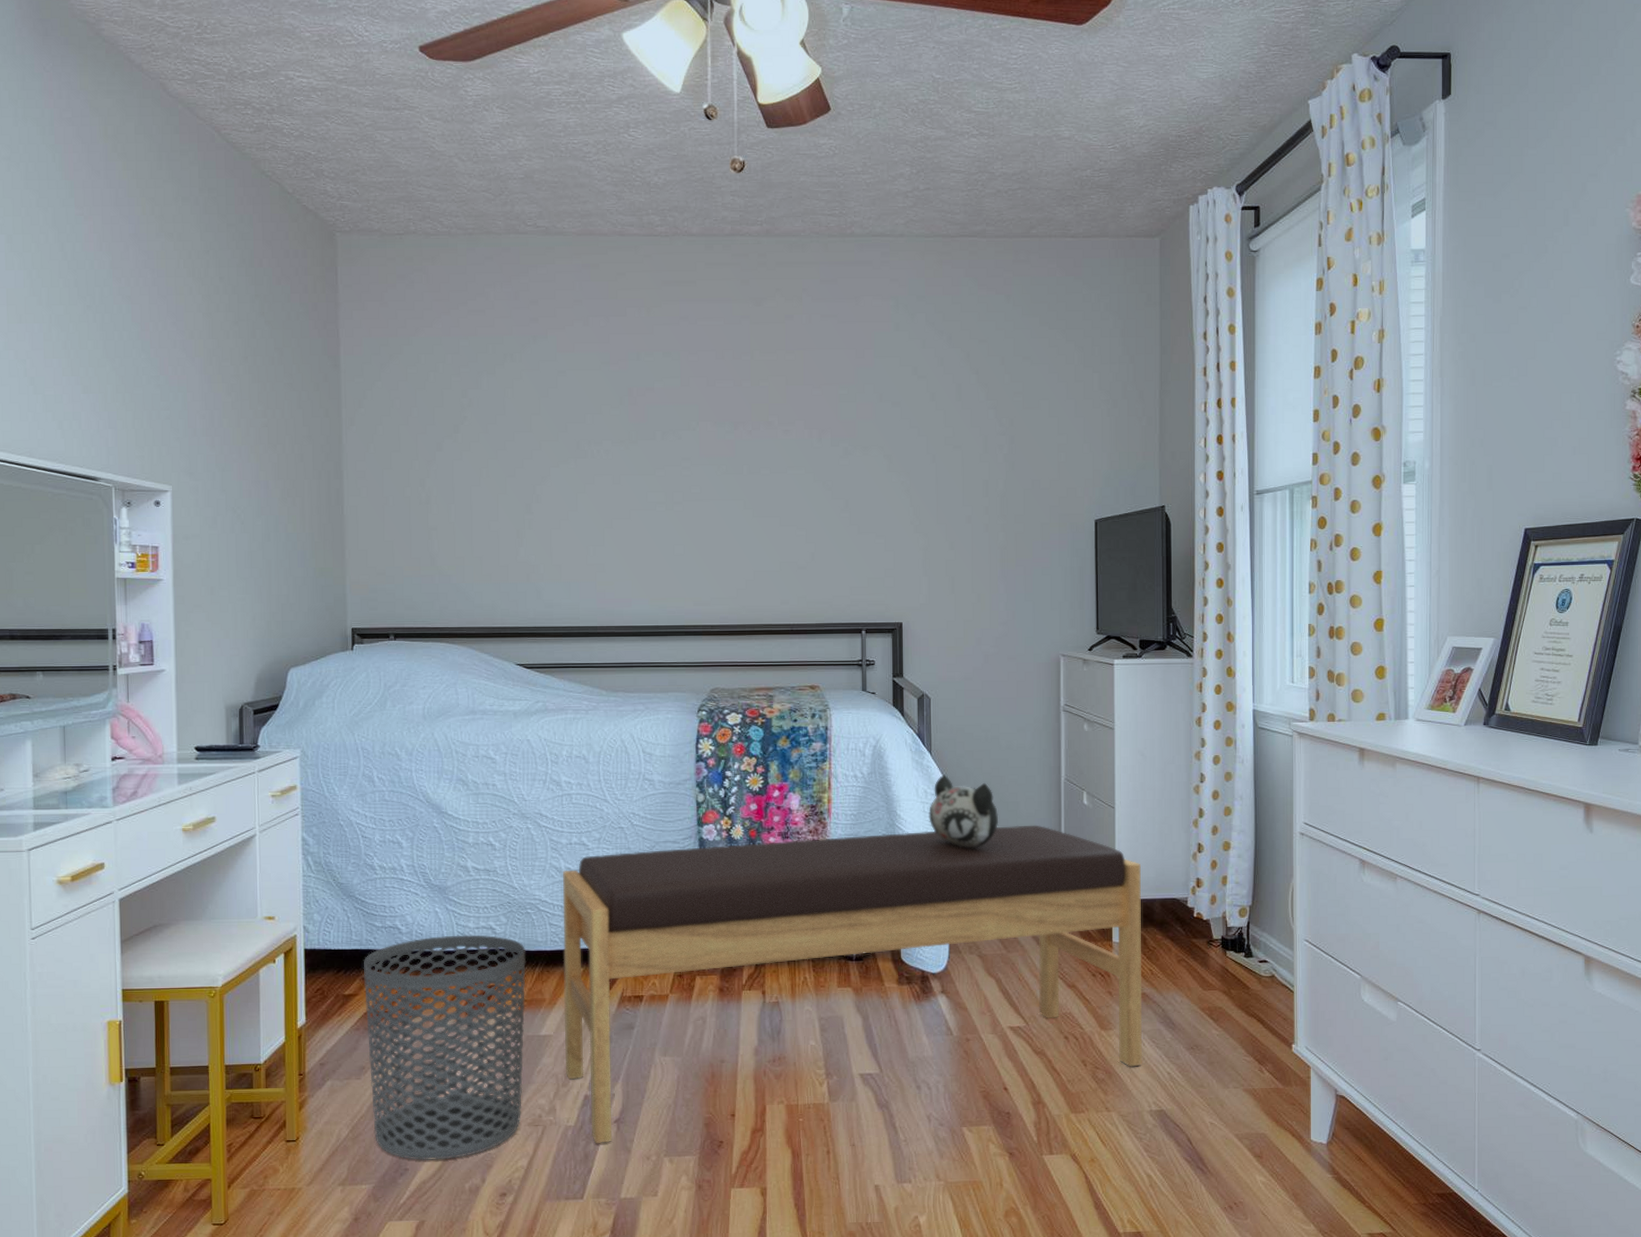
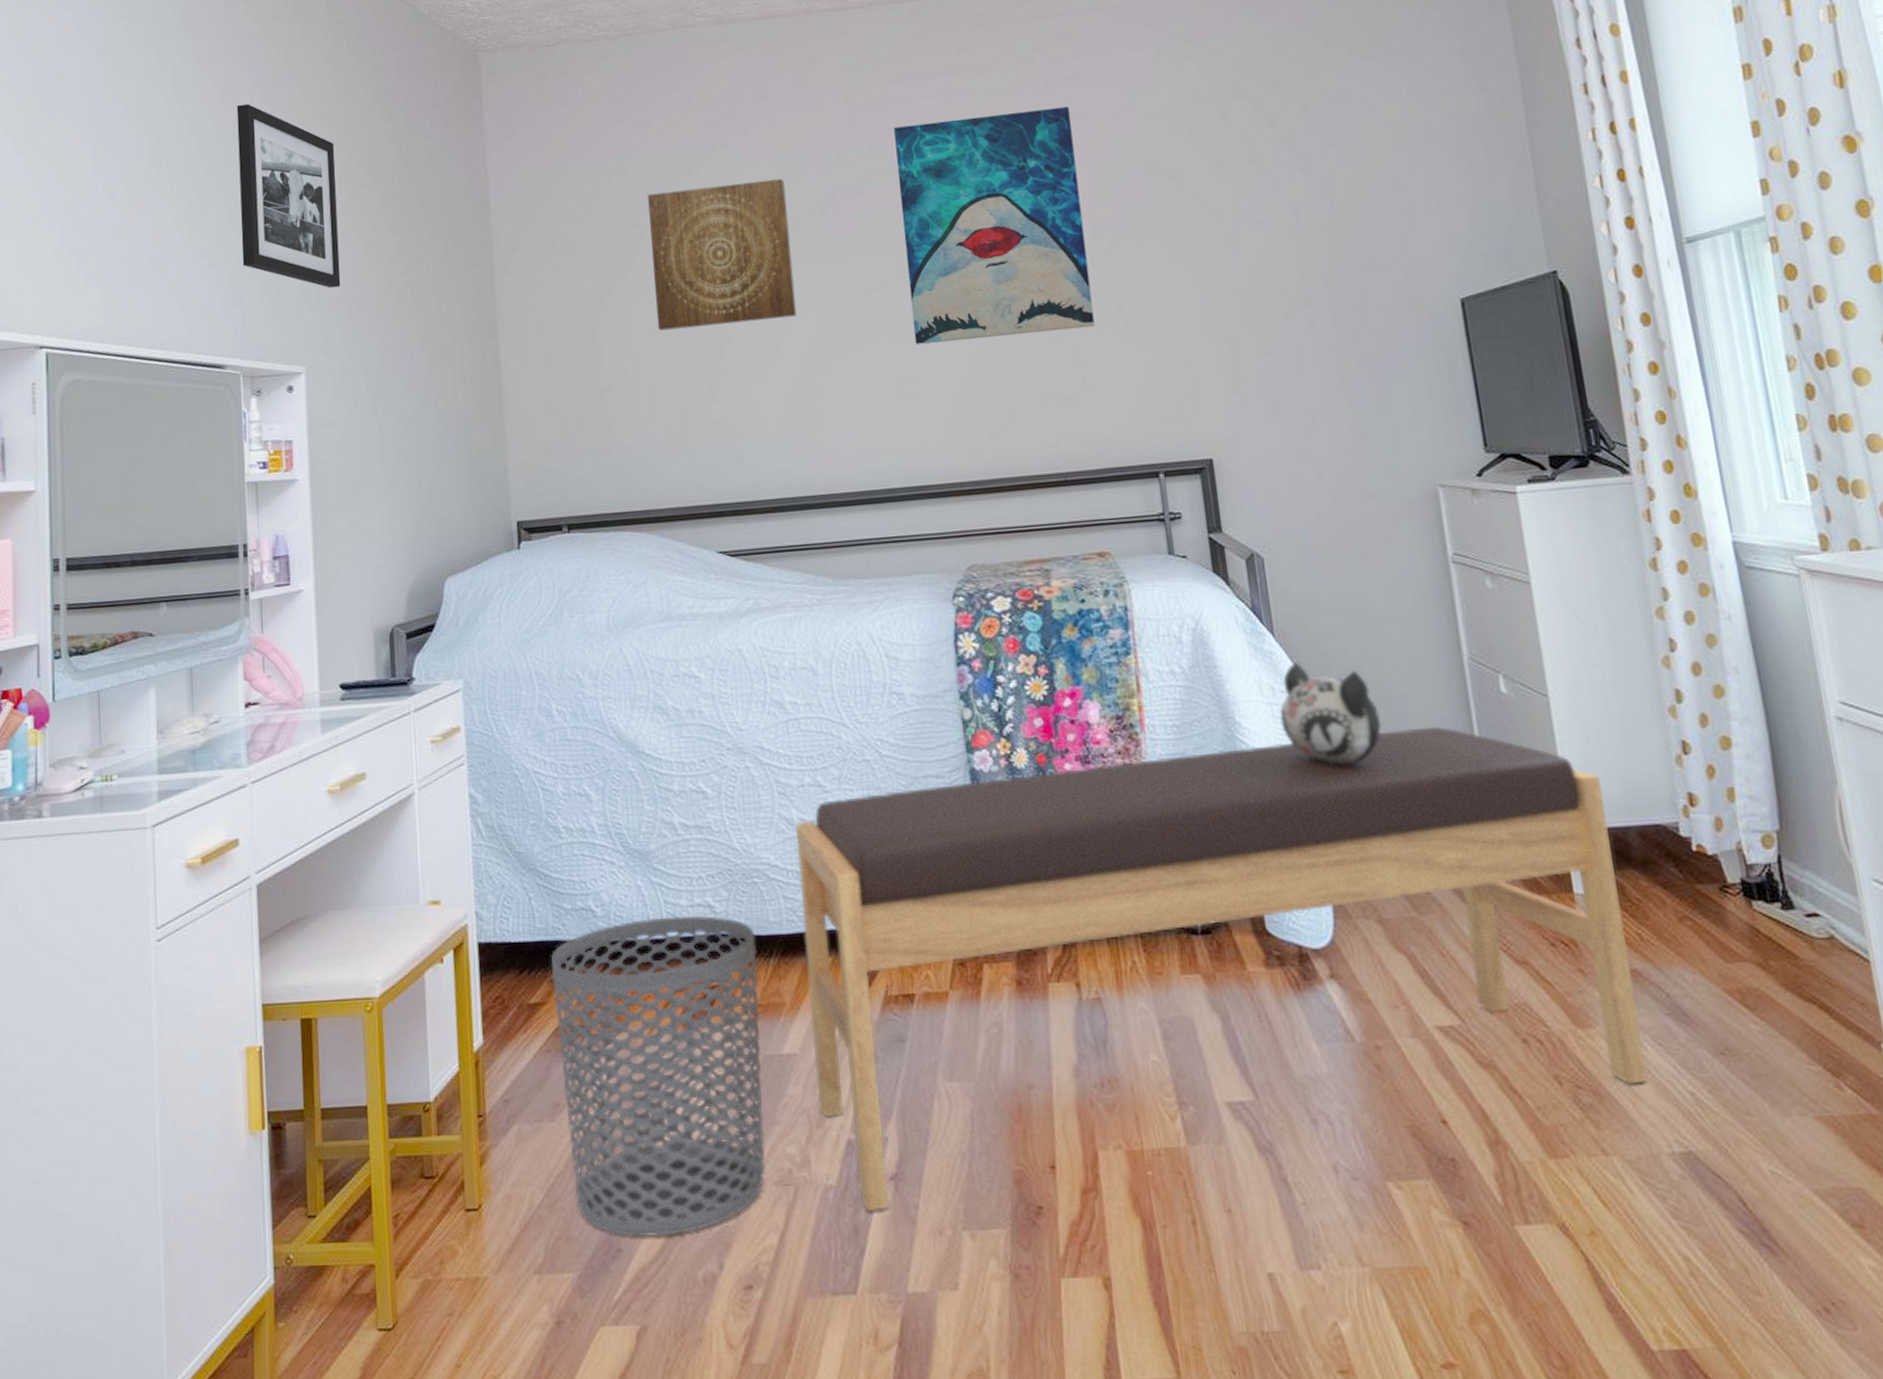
picture frame: none [113,251,205,421] -> present [236,103,341,288]
wall art: none [477,370,593,485] -> present [648,178,797,331]
wall art: none [683,338,826,516] -> present [894,106,1095,345]

